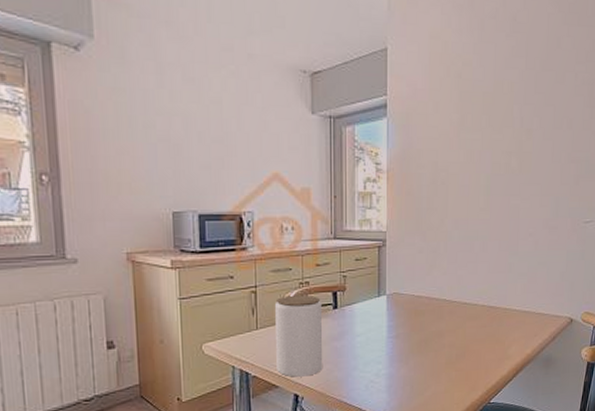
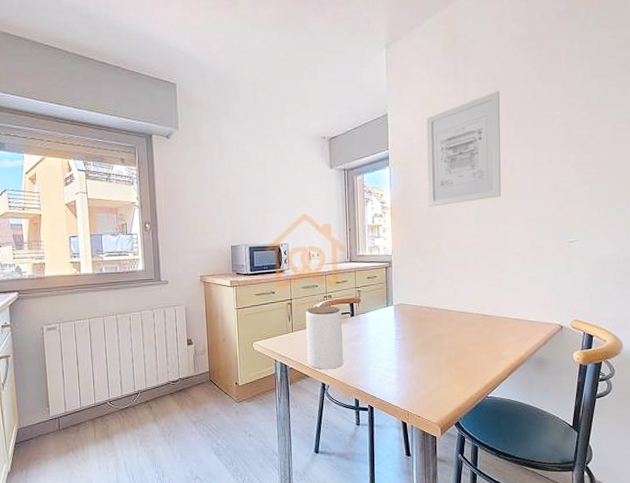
wall art: none [433,33,520,173] -> present [426,91,501,207]

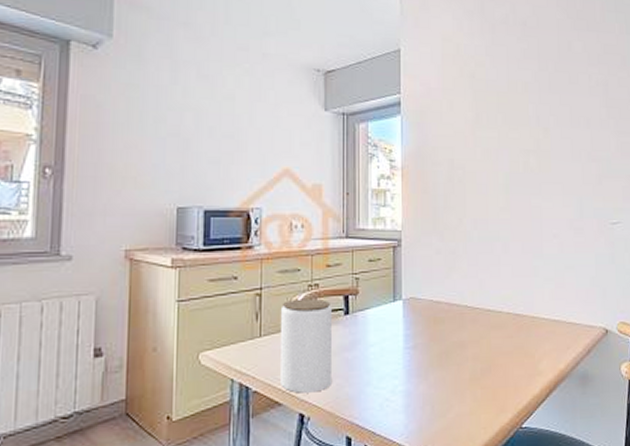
wall art: present [426,91,501,207] -> none [447,37,534,171]

